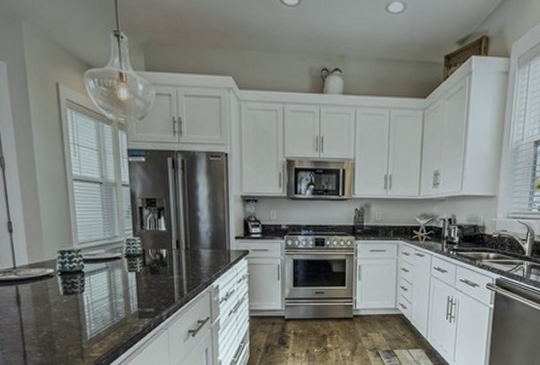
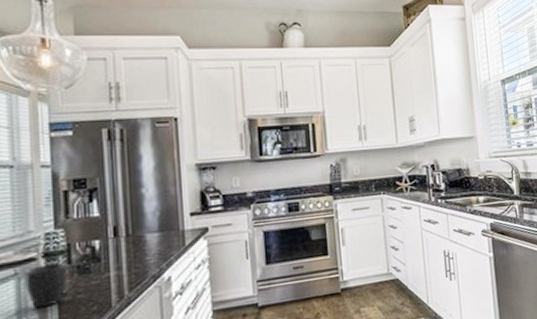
mug: none [113,263,155,295] -> present [24,261,84,309]

